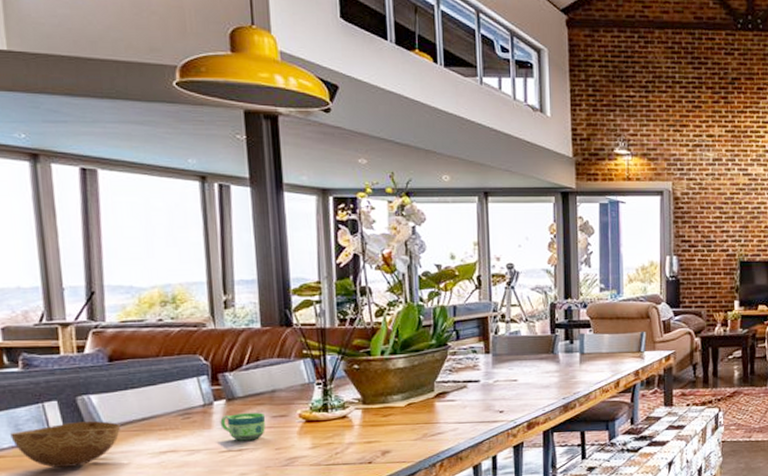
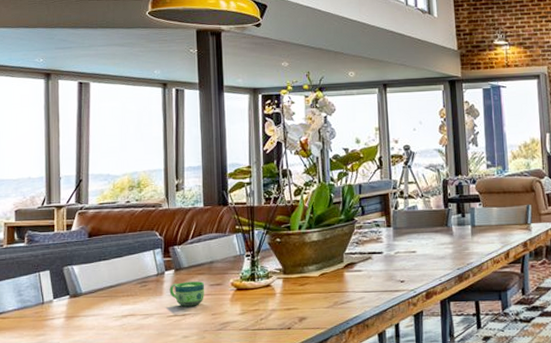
bowl: present [10,421,121,468] -> none [14,288,94,329]

